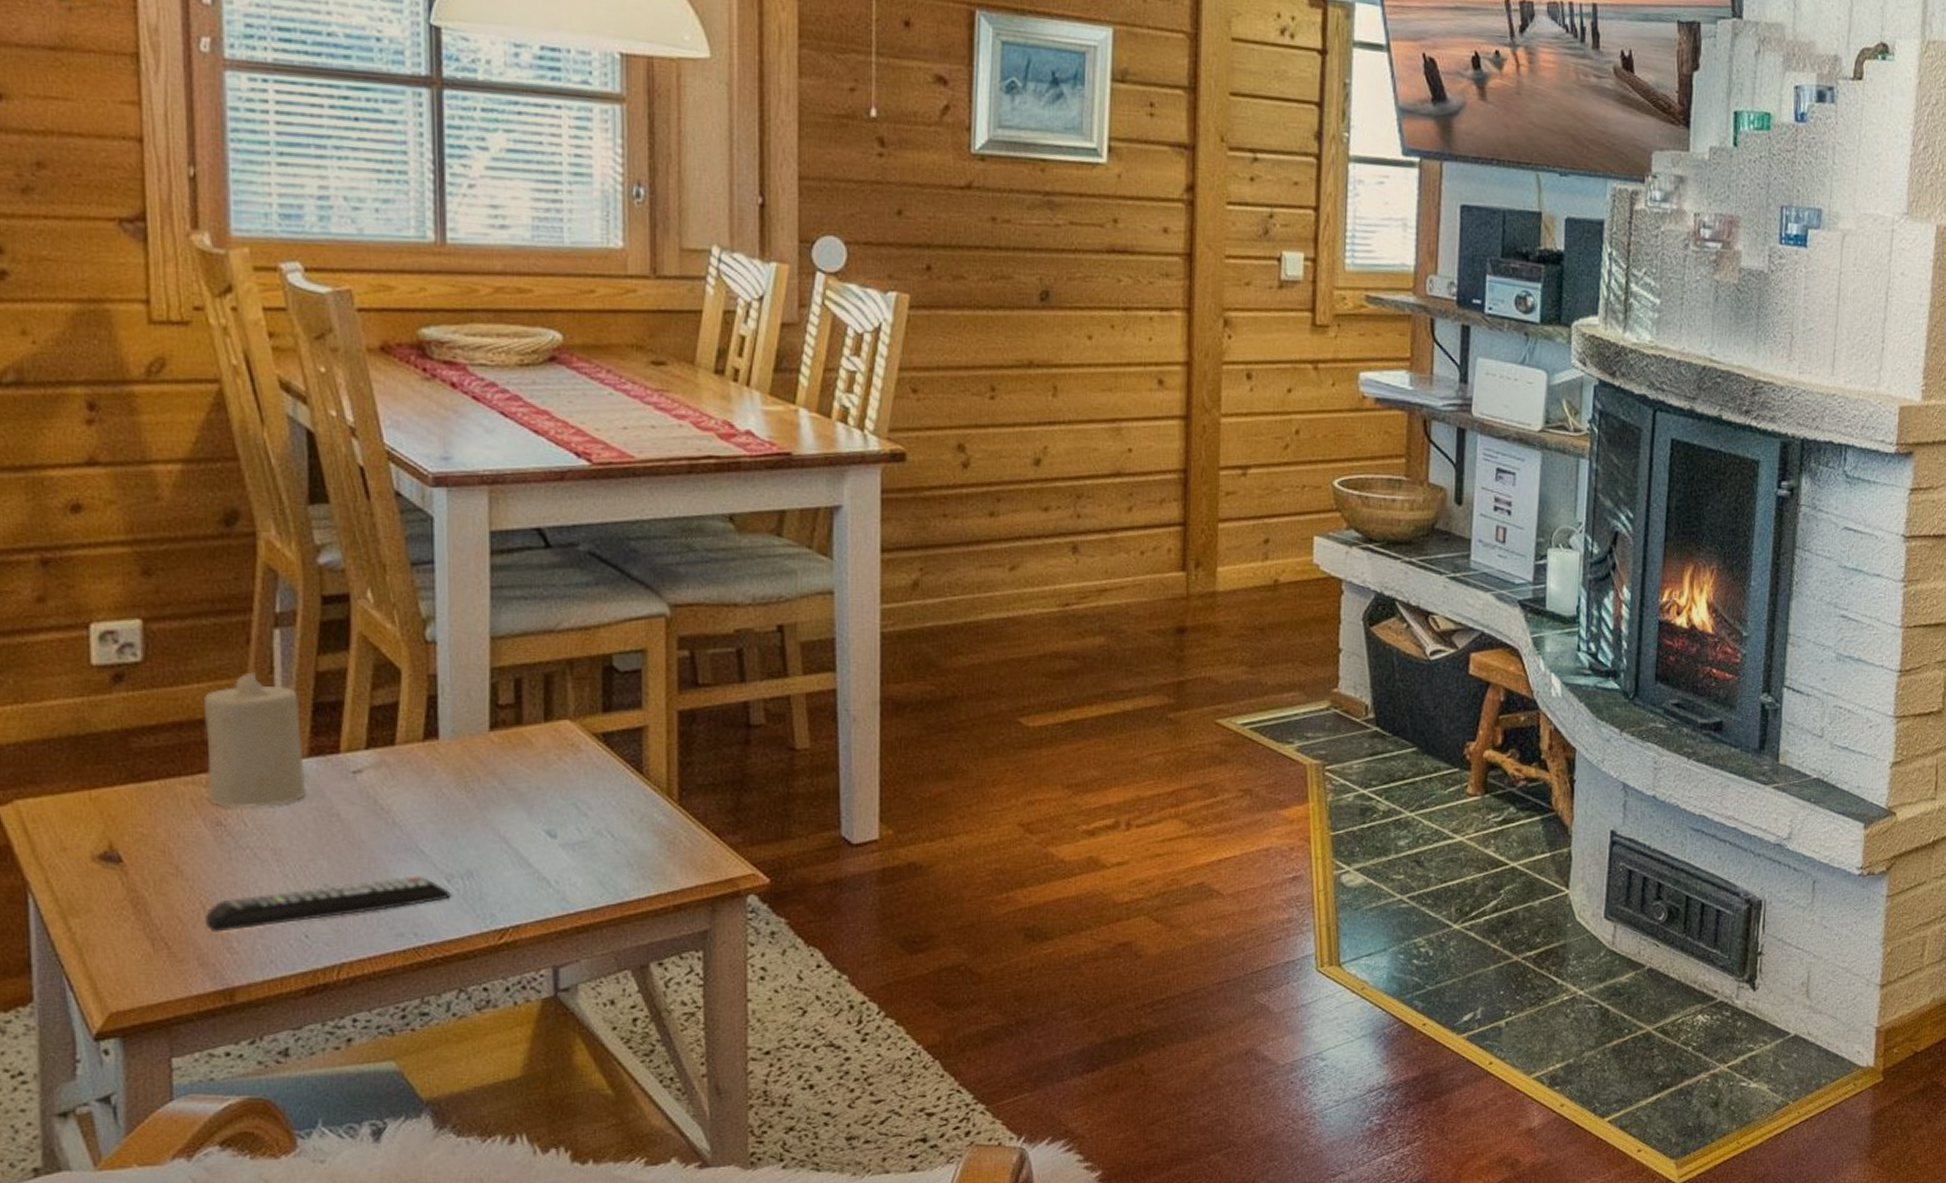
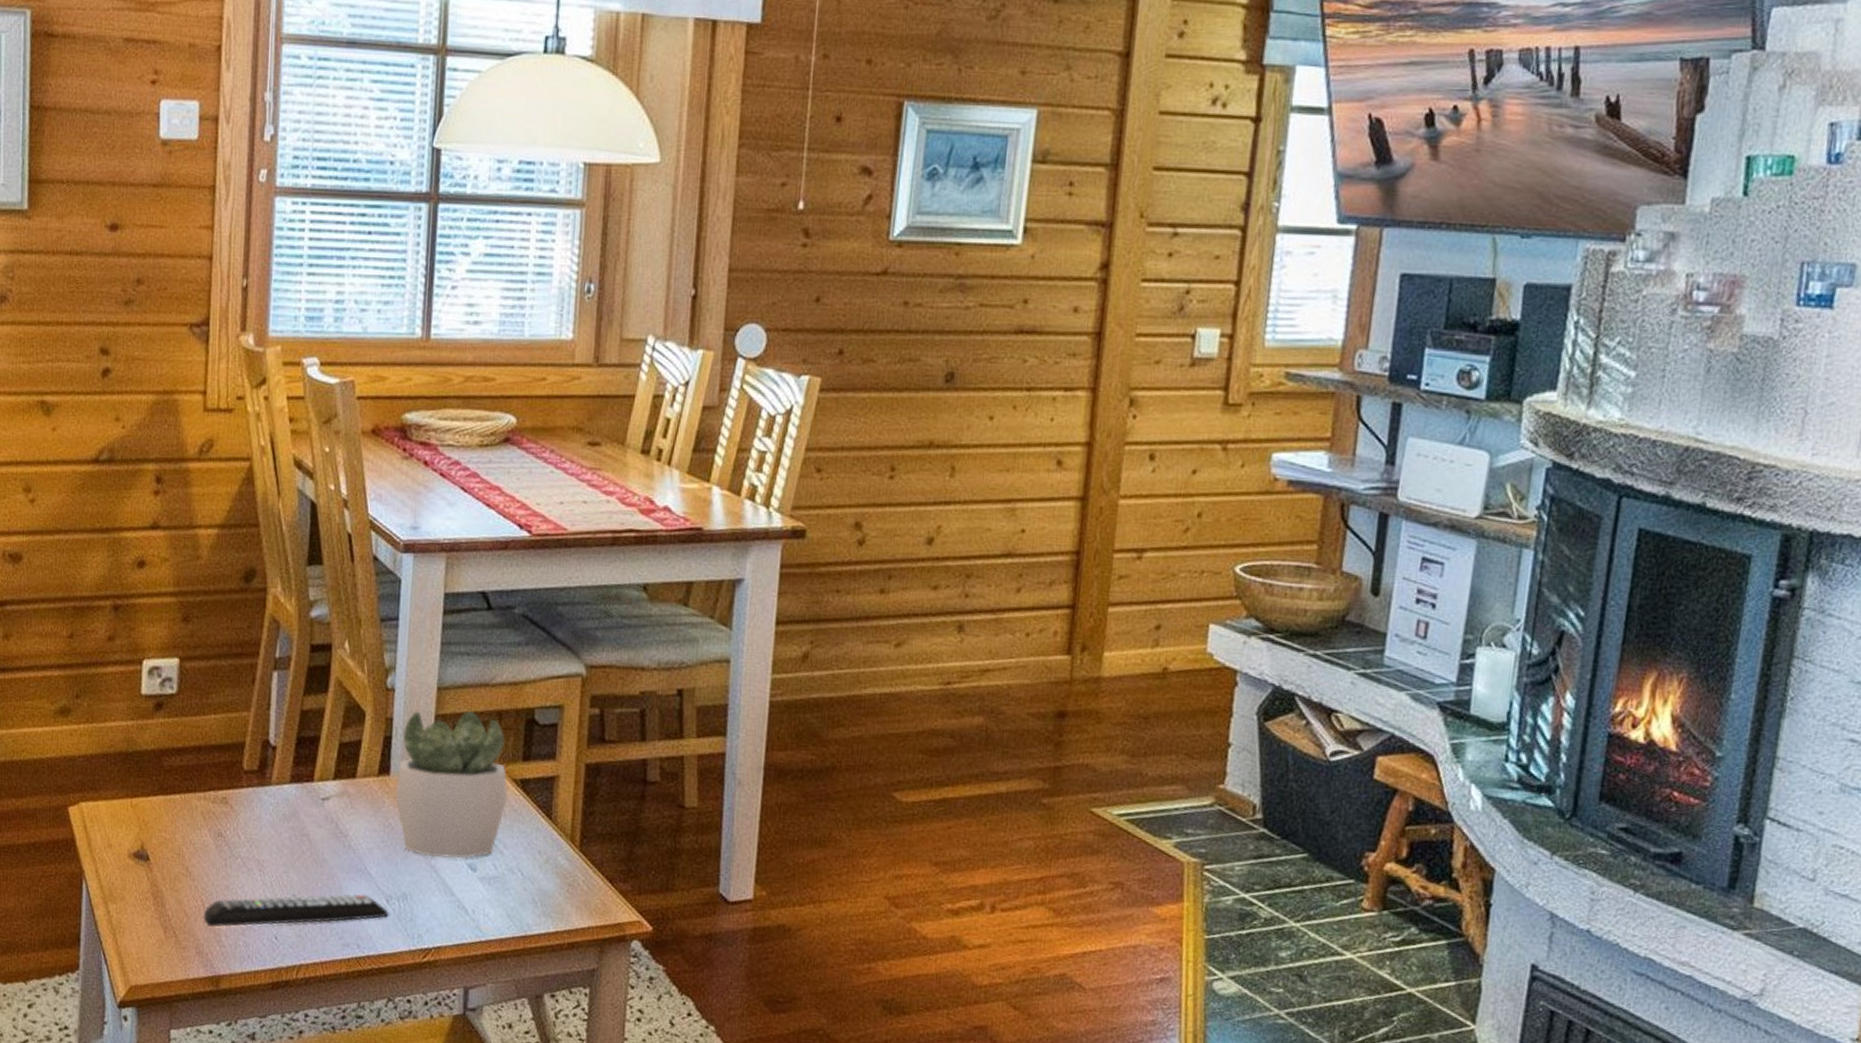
candle: present [204,672,306,808] -> none [215,707,287,824]
succulent plant: none [447,662,588,827] -> present [395,711,508,859]

